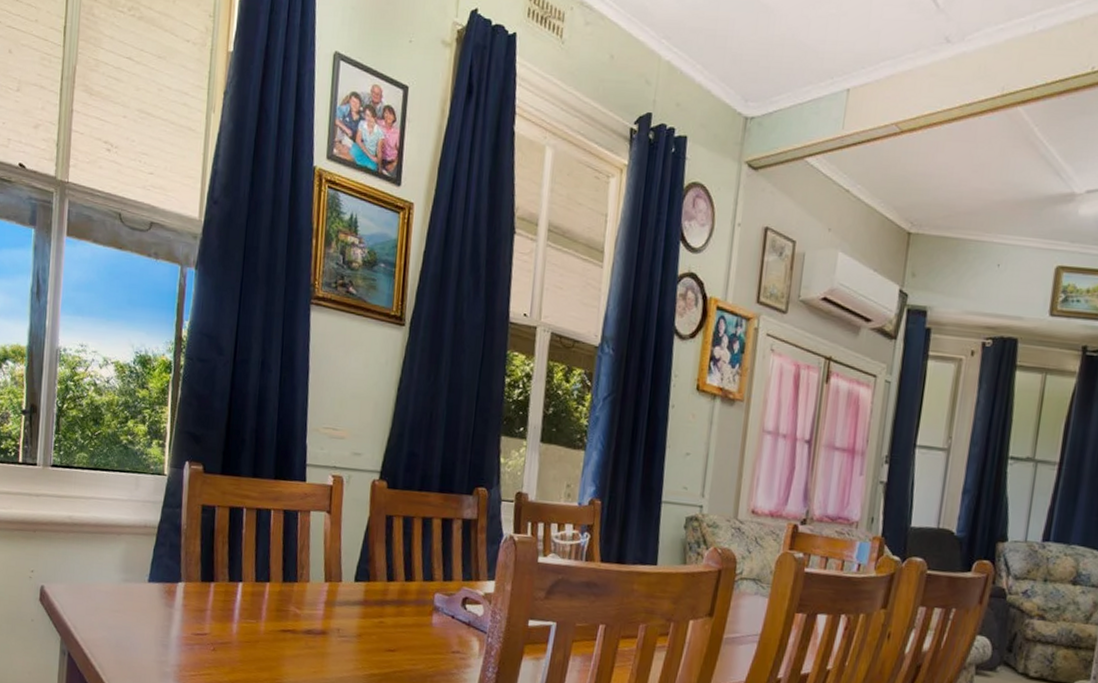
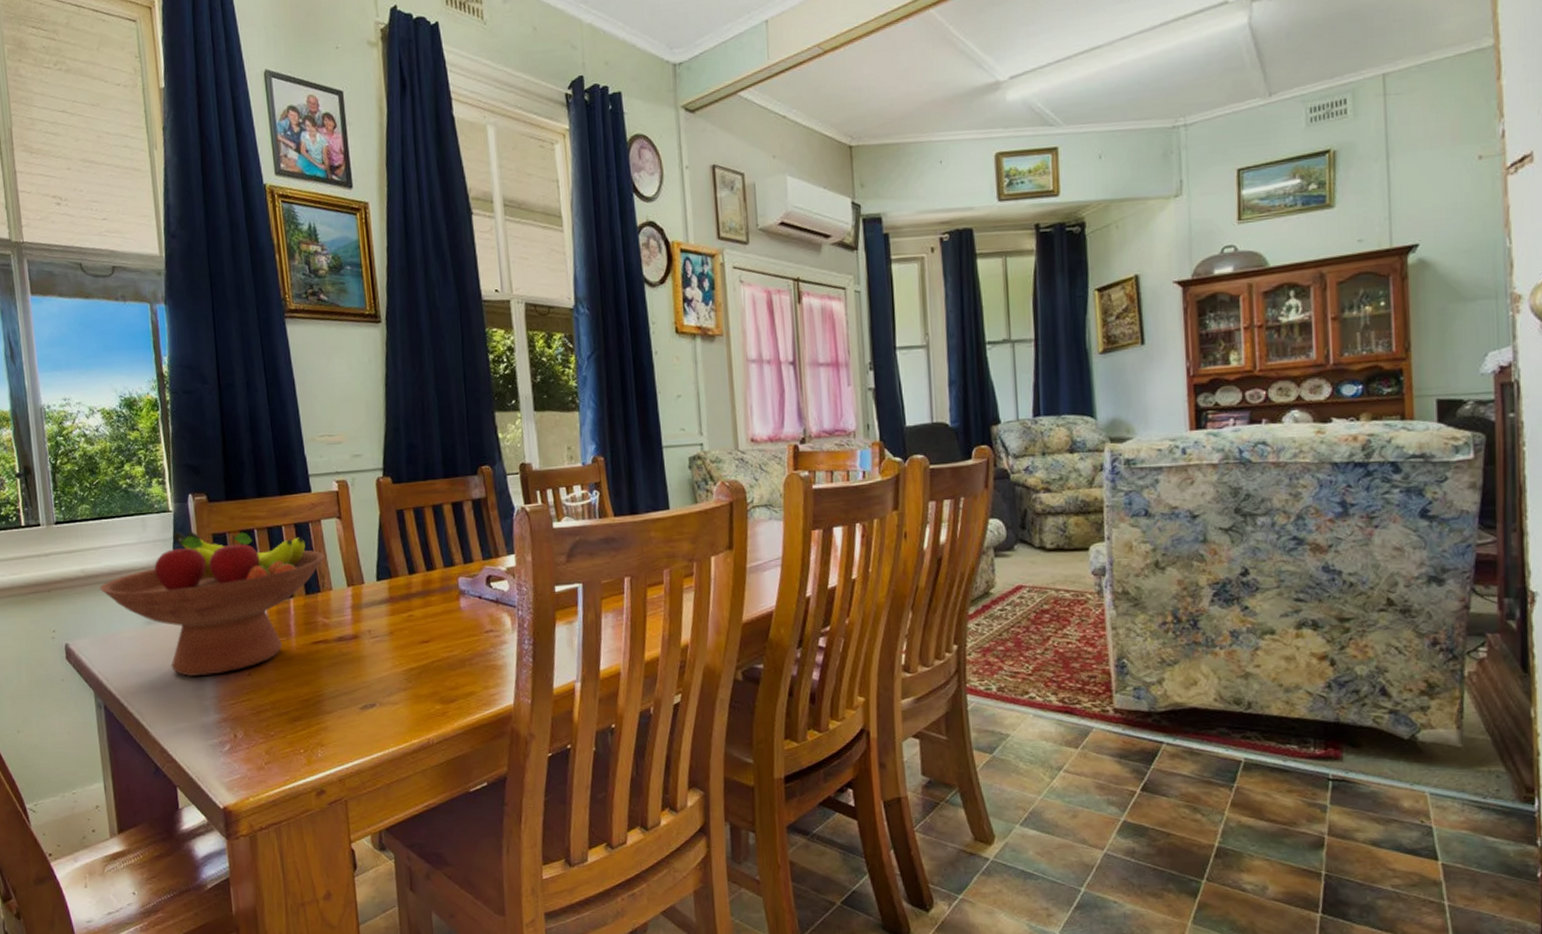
fruit bowl: none [84,497,308,644] -> present [100,531,325,676]

